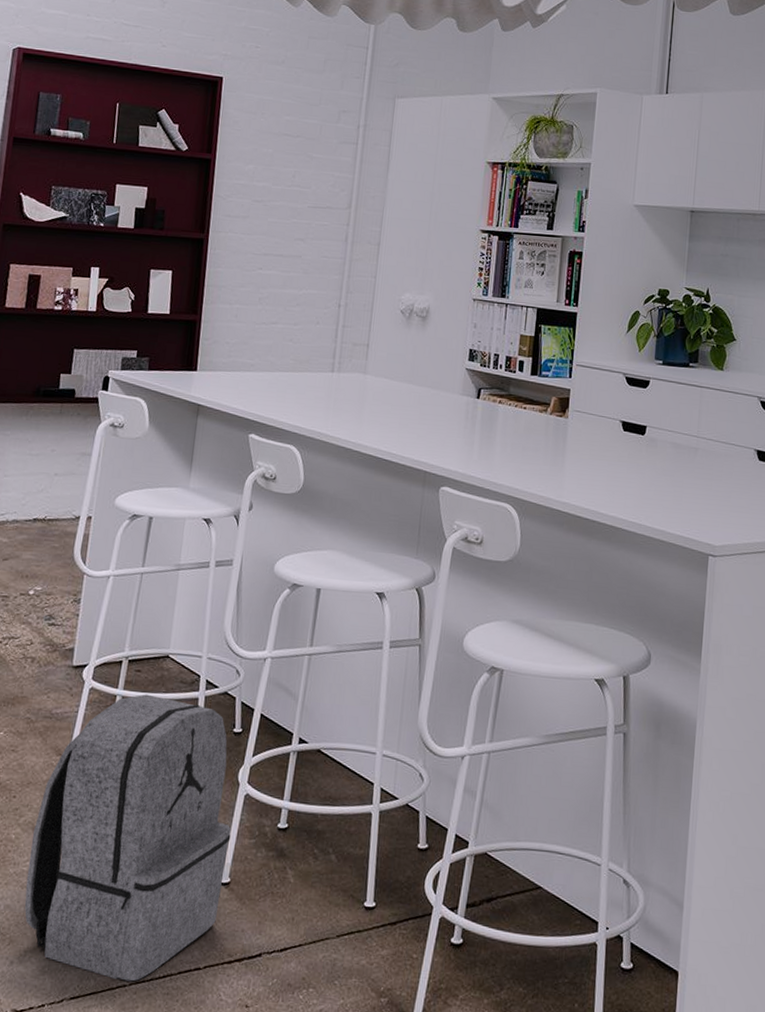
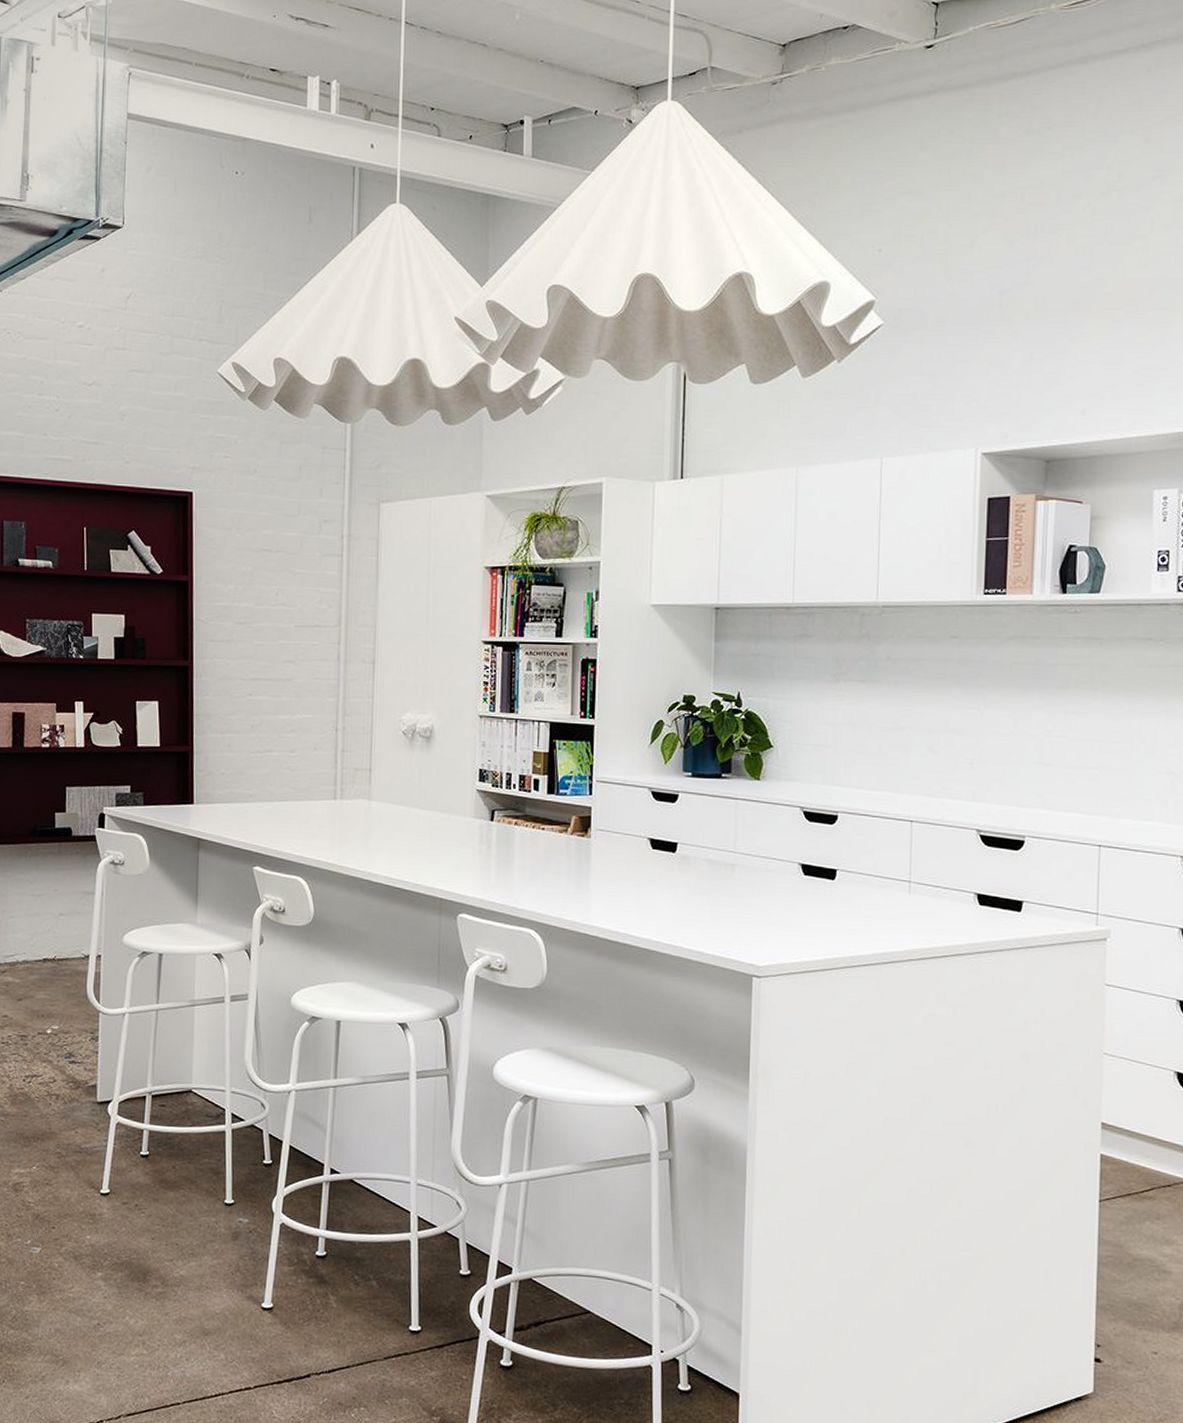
backpack: present [24,694,232,982] -> none [73,1128,270,1400]

